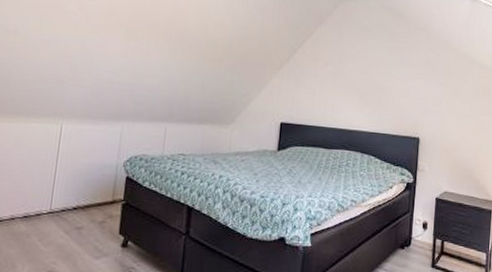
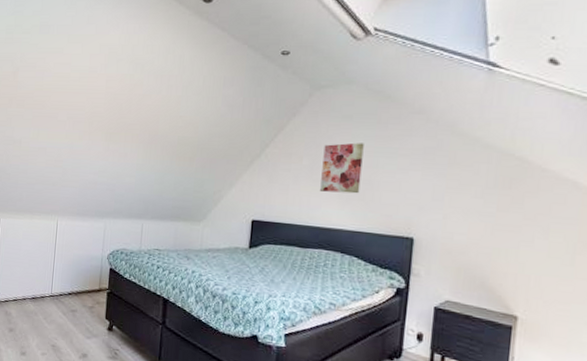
wall art: none [343,52,380,99] -> present [320,142,364,194]

